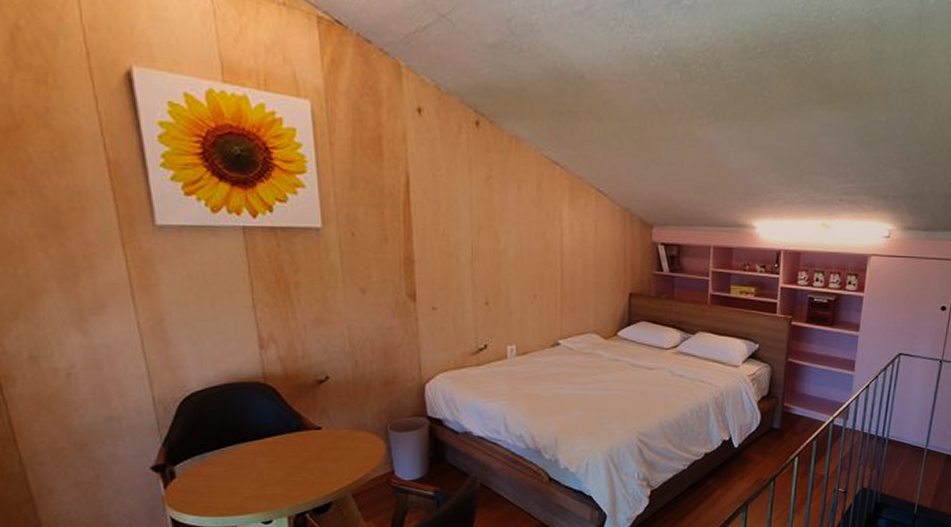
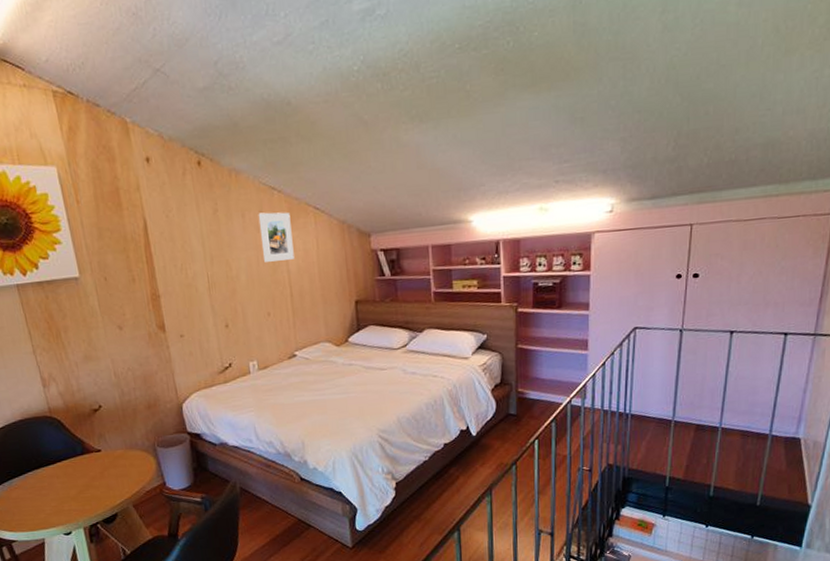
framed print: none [536,187,570,241] -> present [258,212,294,262]

